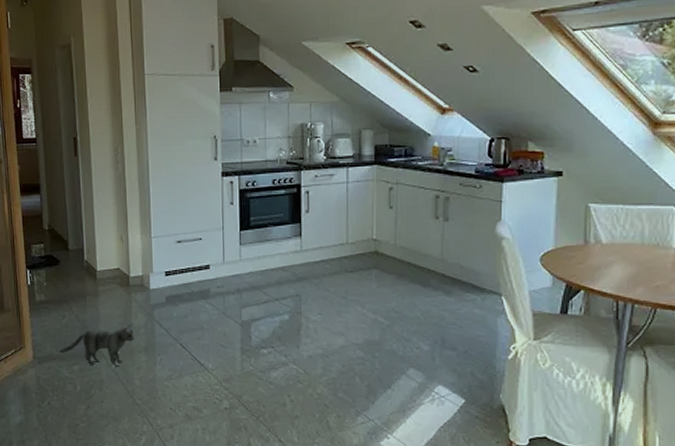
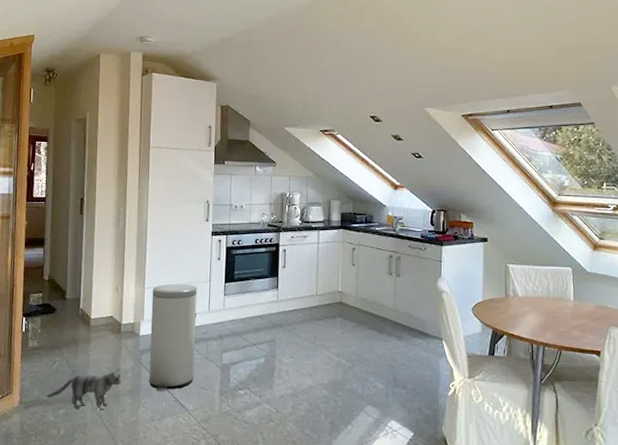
pedal bin: none [160,232,212,349] -> present [148,283,198,391]

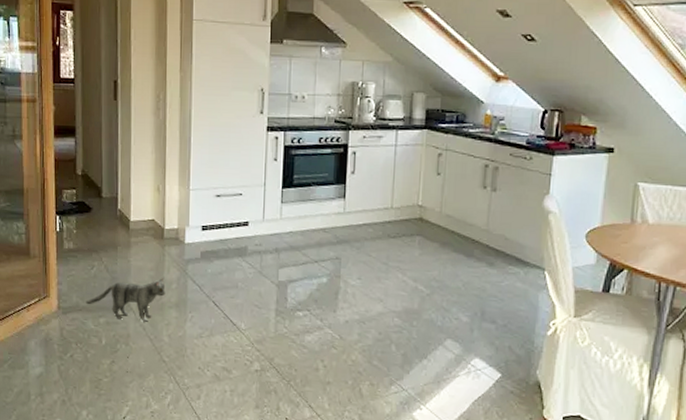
pedal bin: present [148,283,198,391] -> none [195,186,250,306]

